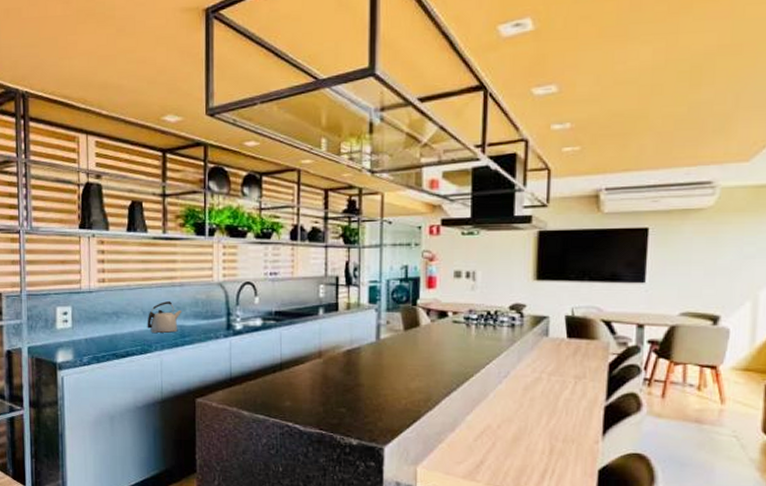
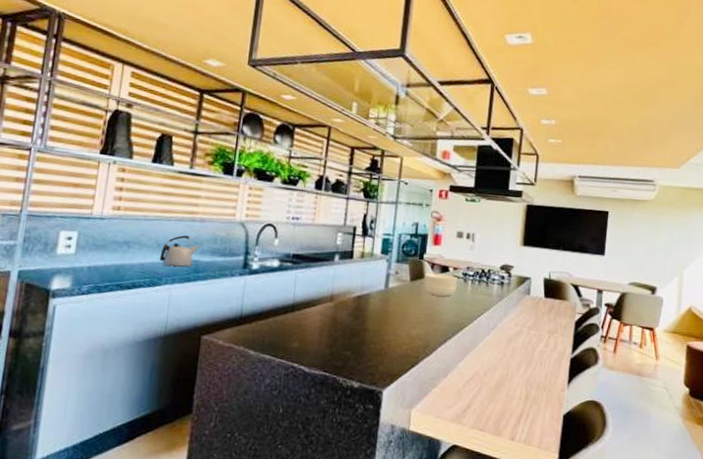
bowl: none [419,319,459,345] -> present [423,272,458,297]

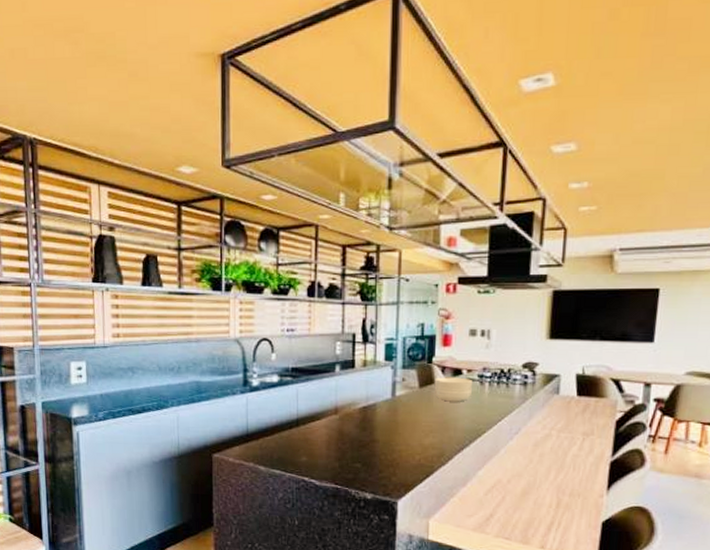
kettle: present [159,235,199,268] -> none [163,357,198,389]

